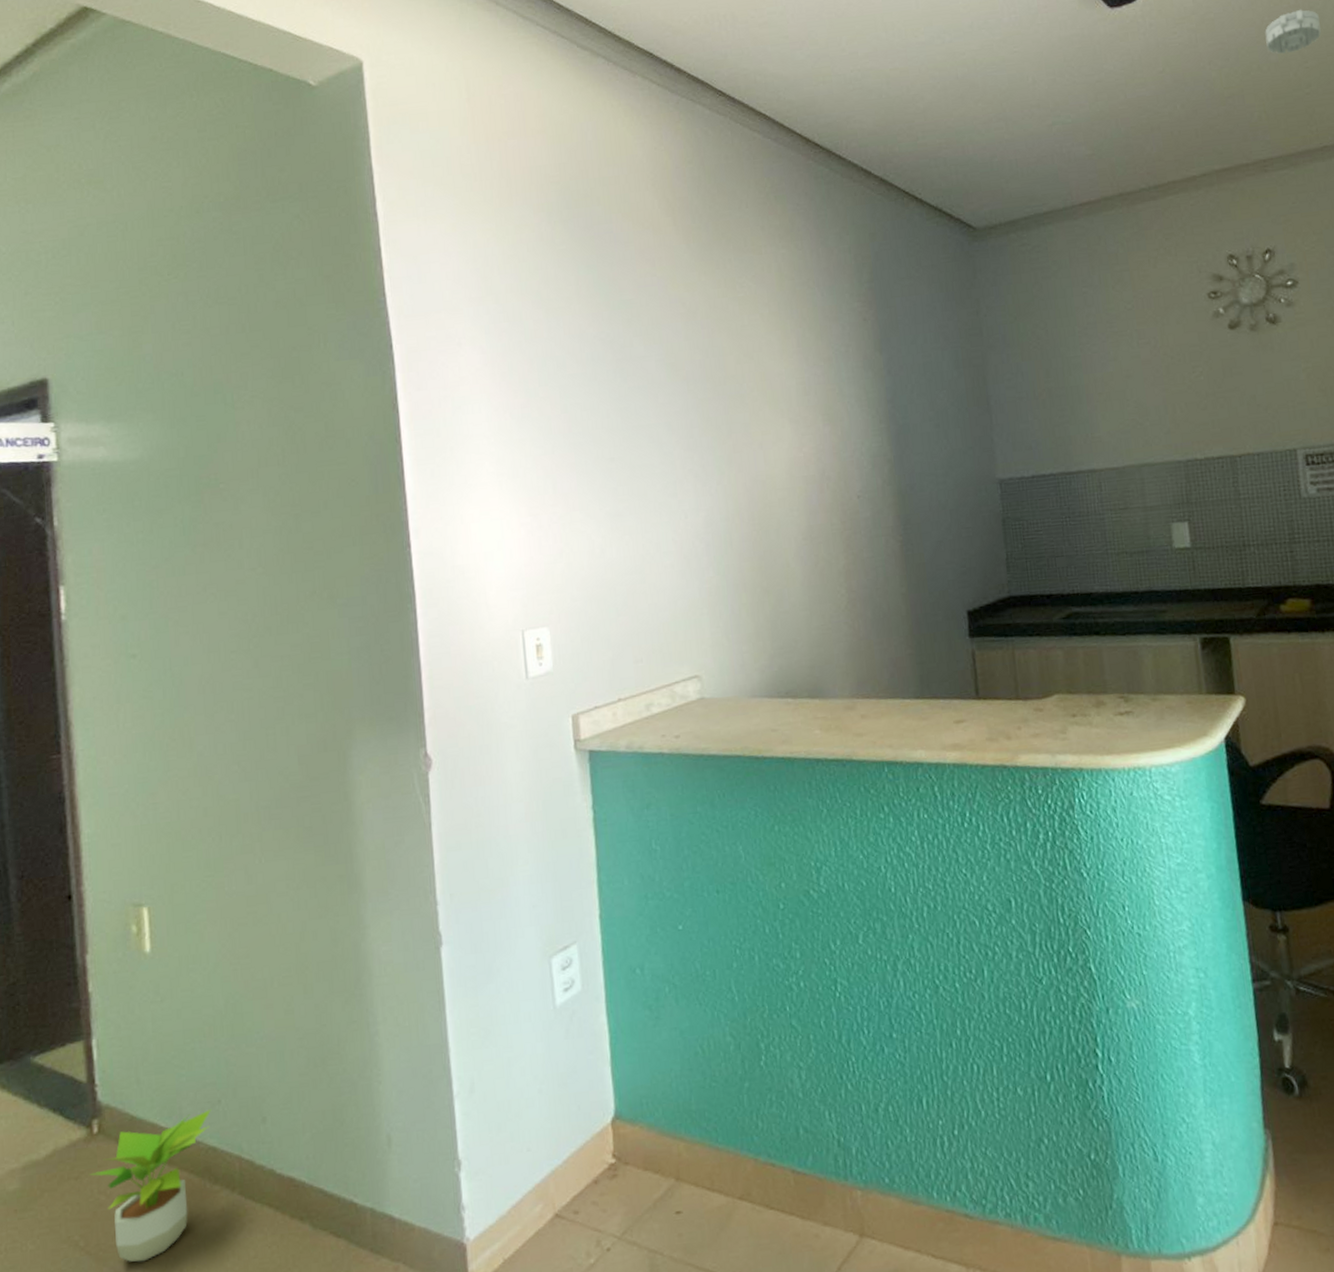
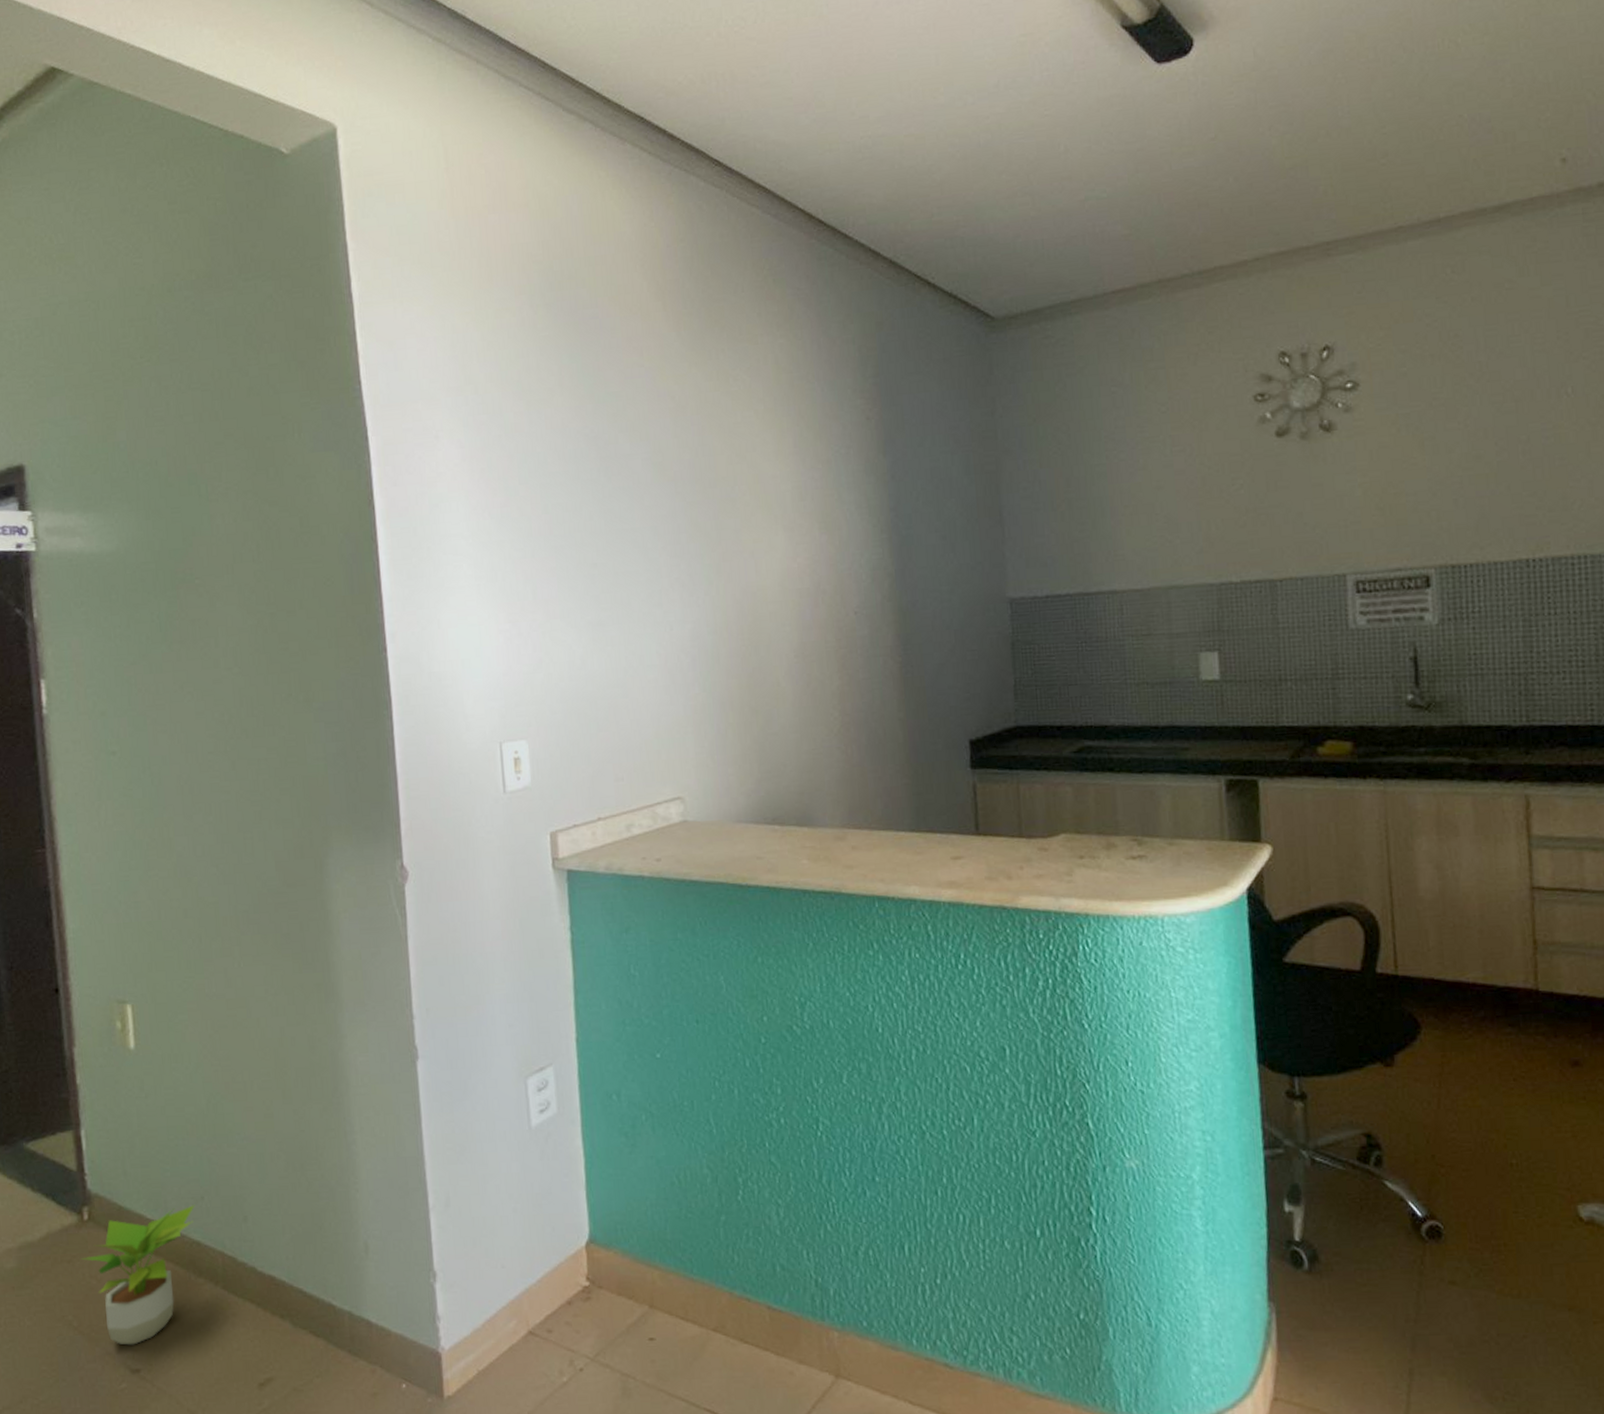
smoke detector: present [1265,9,1322,54] -> none [1337,64,1405,118]

